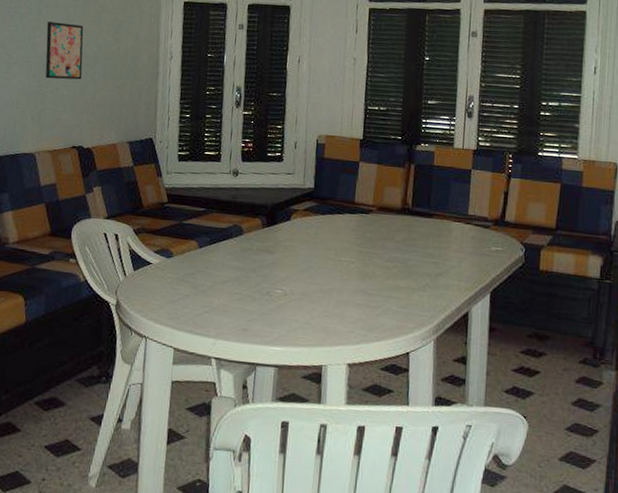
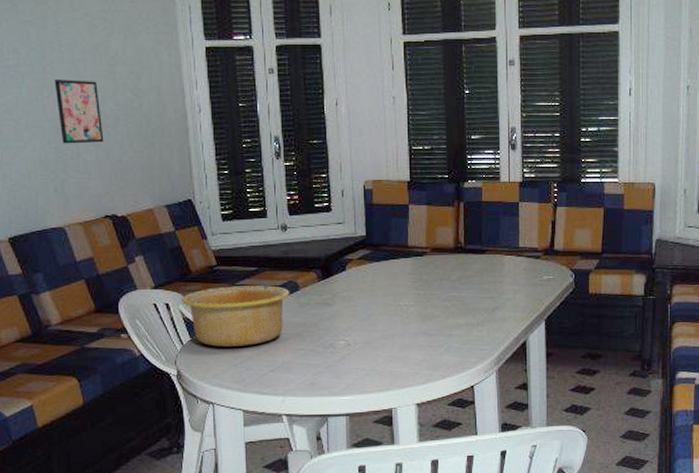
bowl: none [130,223,234,284] -> present [182,285,290,347]

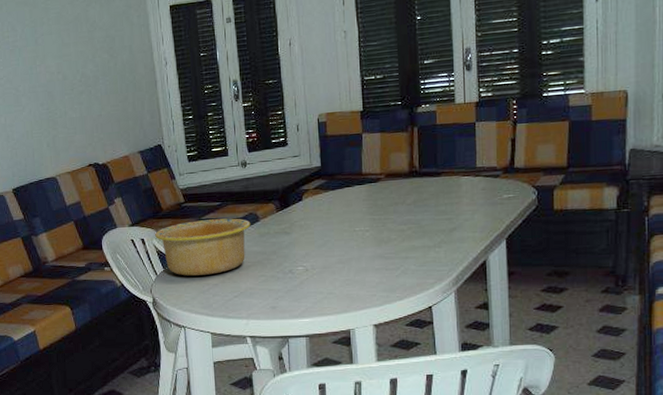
wall art: present [54,80,104,144] -> none [45,47,86,105]

